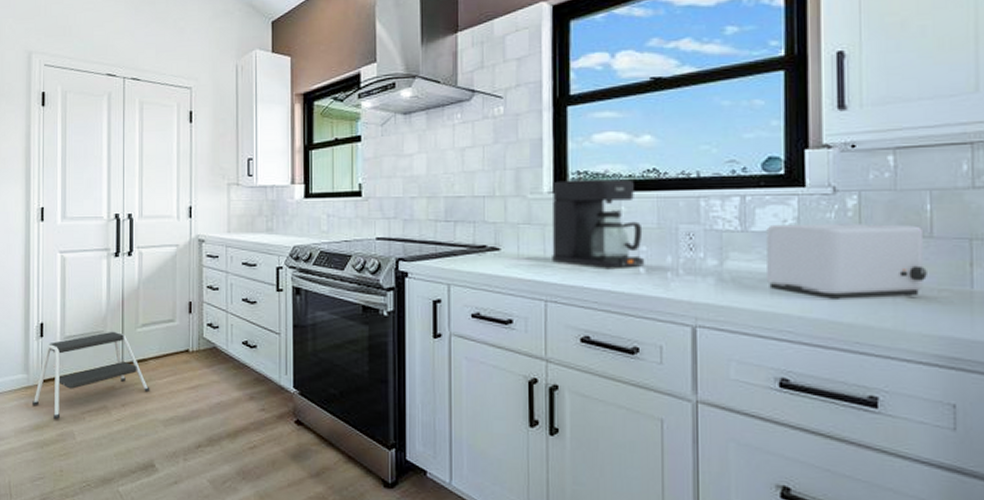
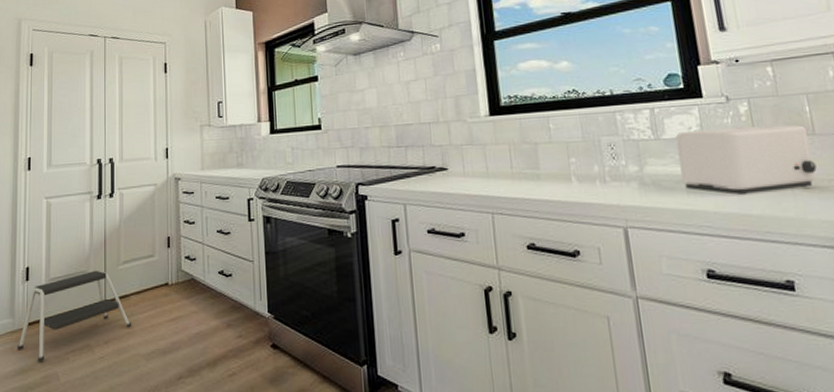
coffee maker: present [551,179,645,270] -> none [488,100,576,182]

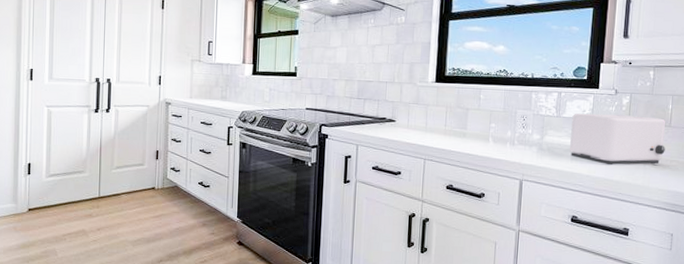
step stool: present [17,270,132,363] -> none [20,171,122,241]

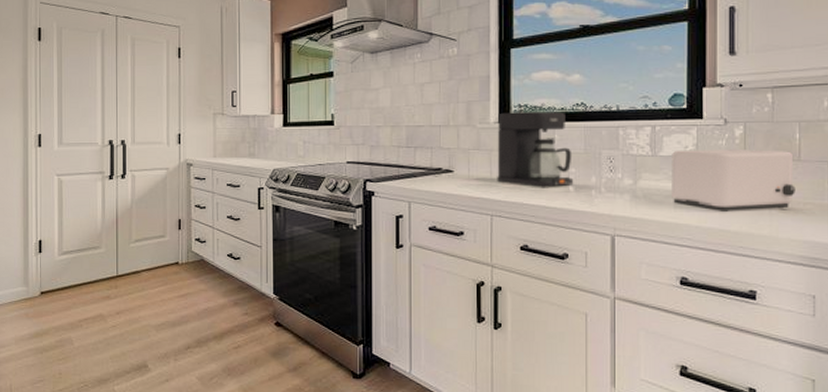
coffee maker: none [431,74,494,139] -> present [497,112,574,188]

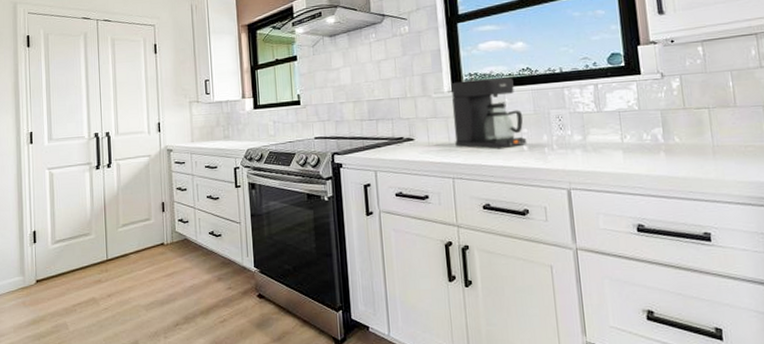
toaster: present [672,150,795,213] -> none [615,98,736,161]

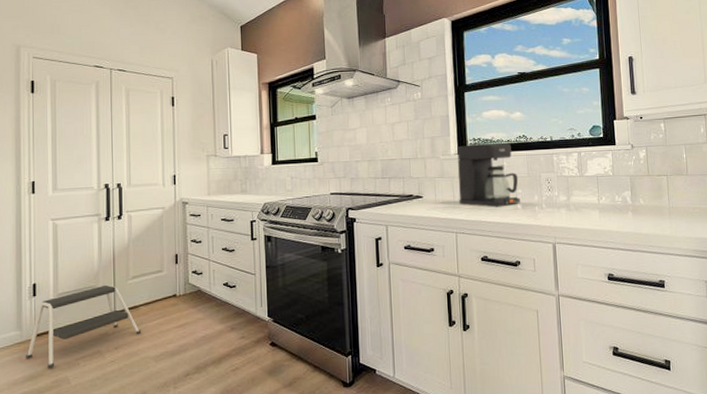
step stool: none [29,232,132,314] -> present [26,285,142,369]

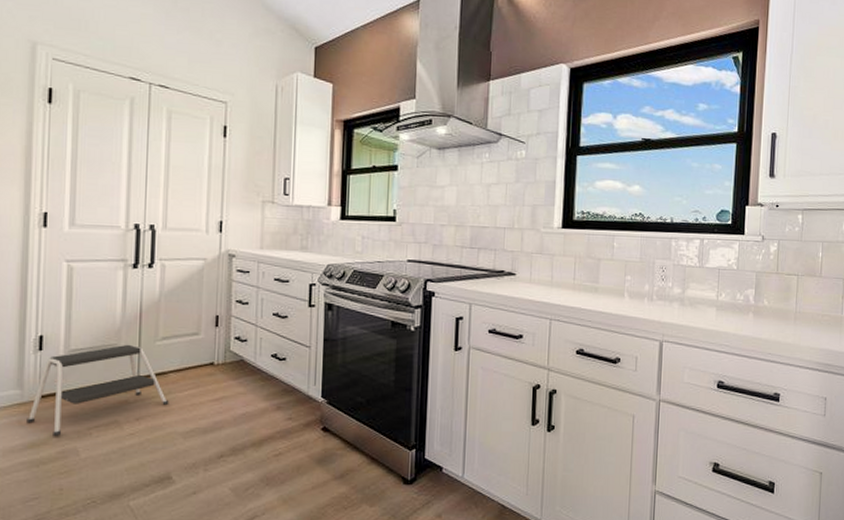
coffee maker: present [457,143,521,208] -> none [557,218,629,295]

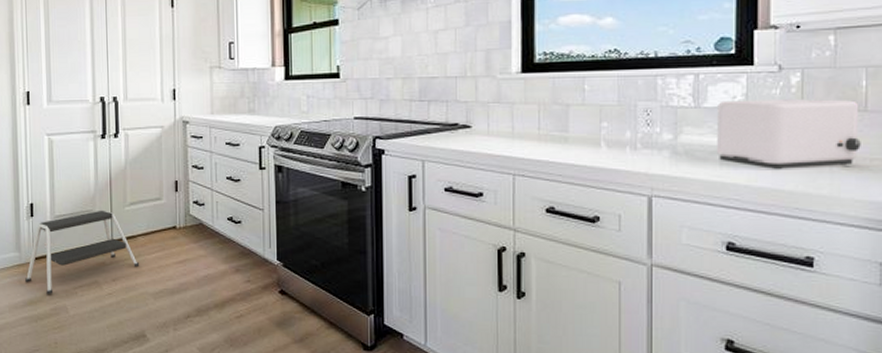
toaster: none [714,262,817,322] -> present [717,99,861,170]

